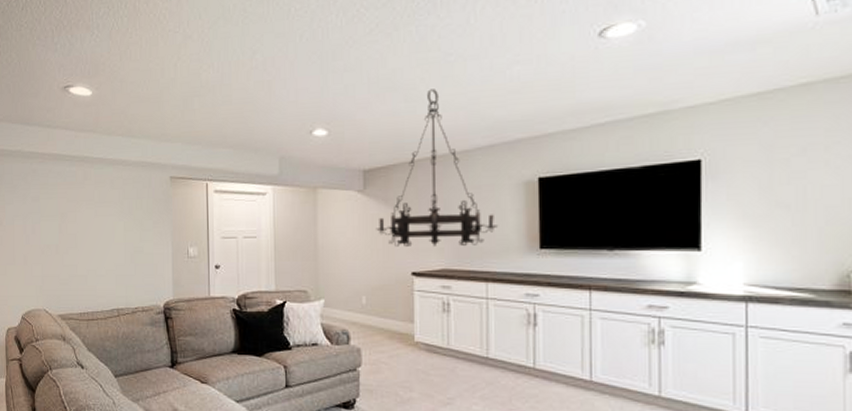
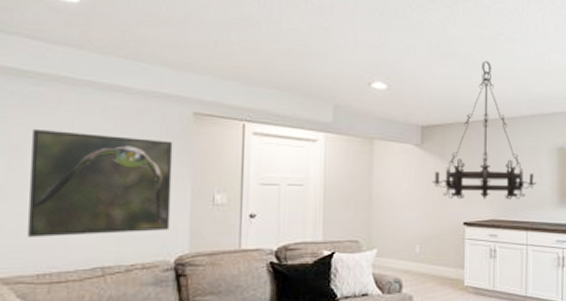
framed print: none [70,200,159,284] -> present [28,128,173,237]

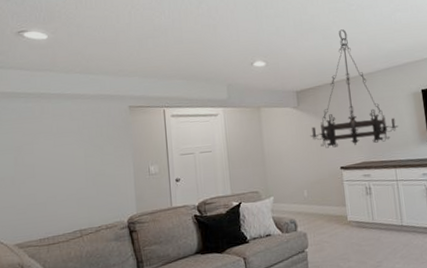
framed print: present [28,128,173,237] -> none [27,130,122,212]

